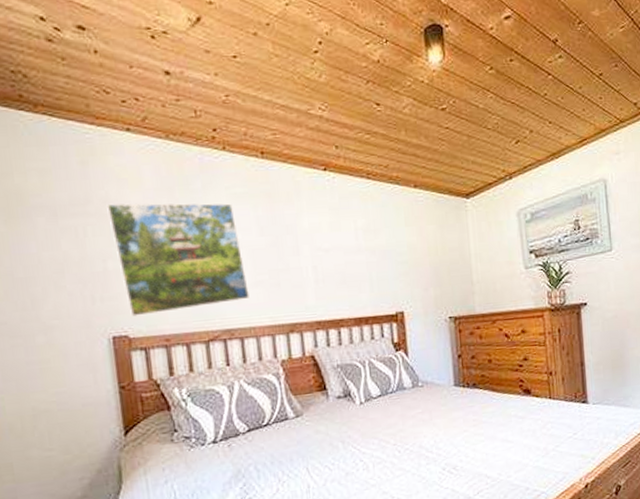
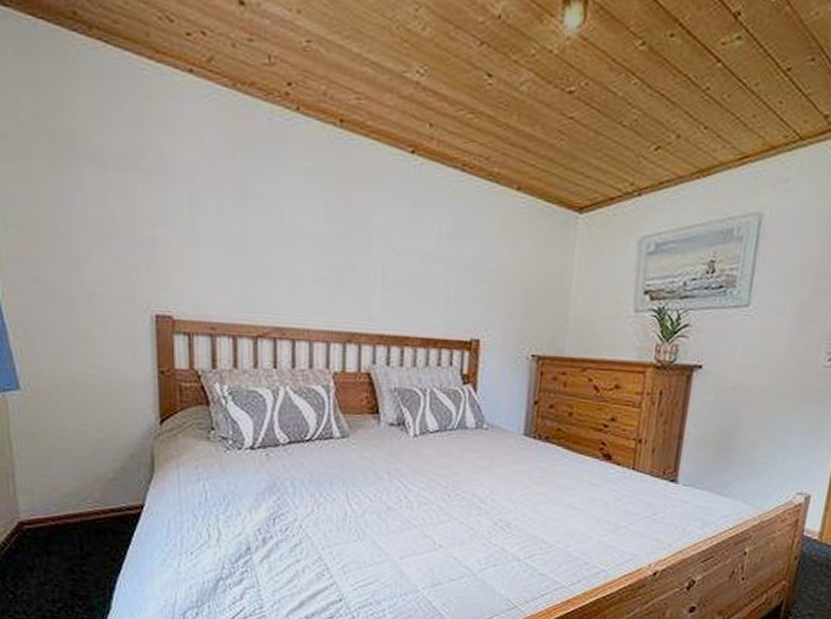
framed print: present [106,202,249,317] -> none [160,159,307,297]

